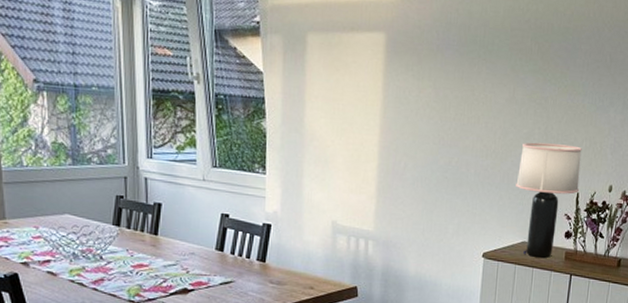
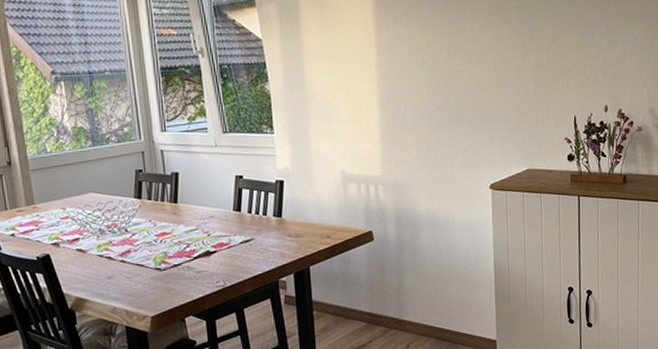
table lamp: present [516,142,582,258] -> none [513,72,575,183]

